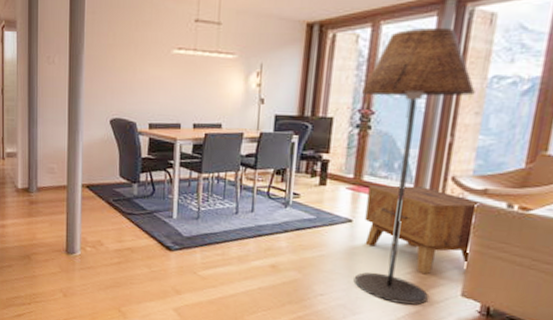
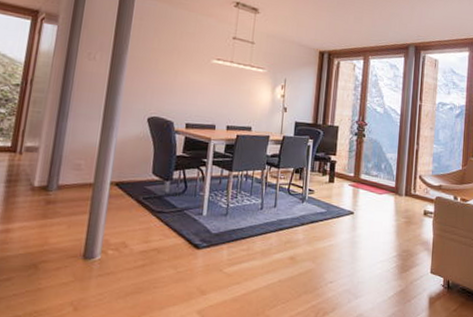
floor lamp: present [353,28,475,305] -> none [355,64,429,285]
side table: present [365,185,486,275] -> none [363,182,441,257]

